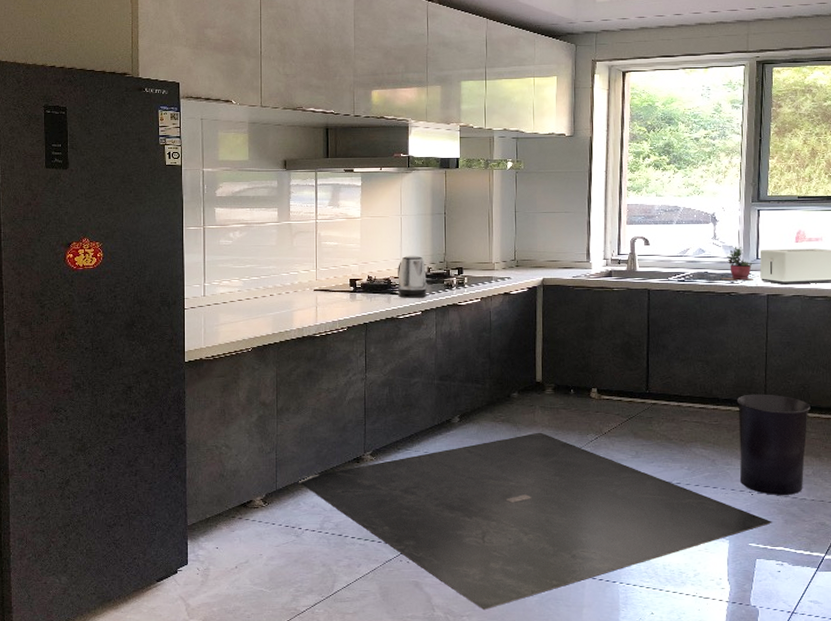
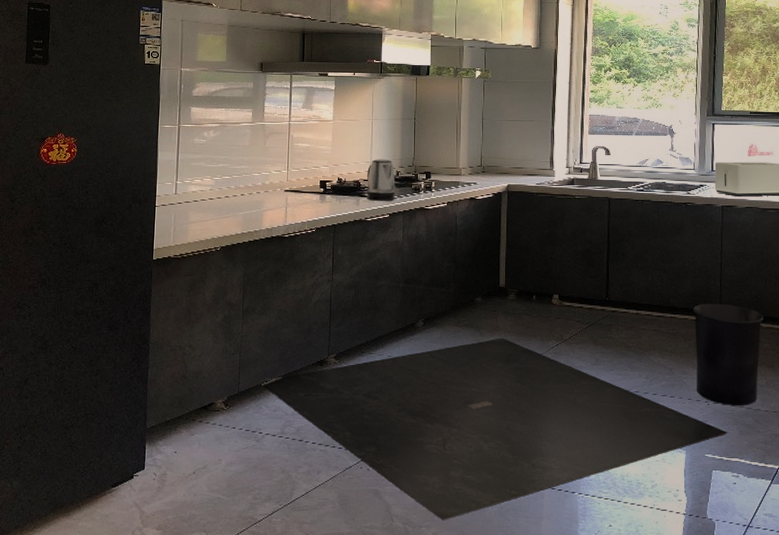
succulent plant: present [721,246,753,281] -> none [678,158,709,192]

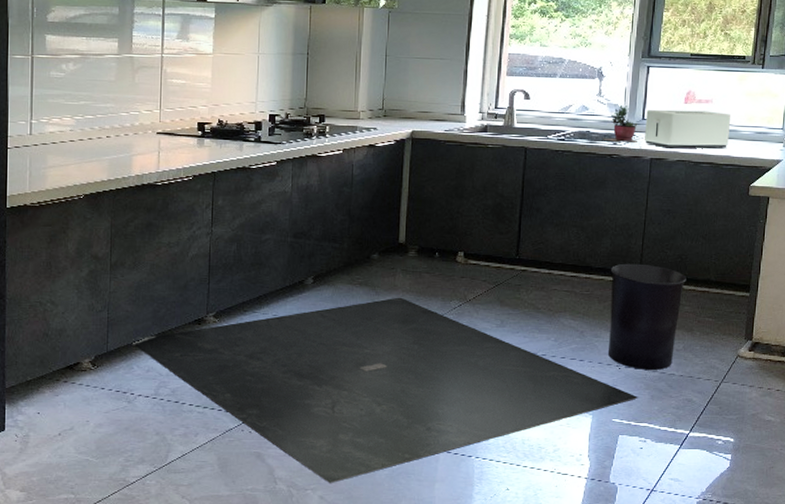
kettle: present [367,158,395,202] -> none [251,98,284,148]
succulent plant: none [678,158,709,192] -> present [603,104,638,142]

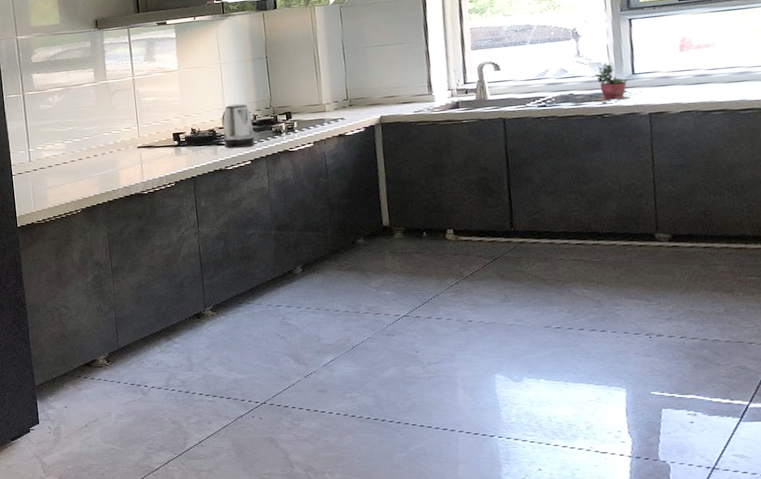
floor mat: present [130,297,638,483] -> none [138,279,678,466]
kettle: none [251,98,284,148] -> present [221,103,255,149]
waste bin: present [607,263,687,370] -> none [621,224,716,337]
toaster: present [645,109,731,149] -> none [635,55,742,101]

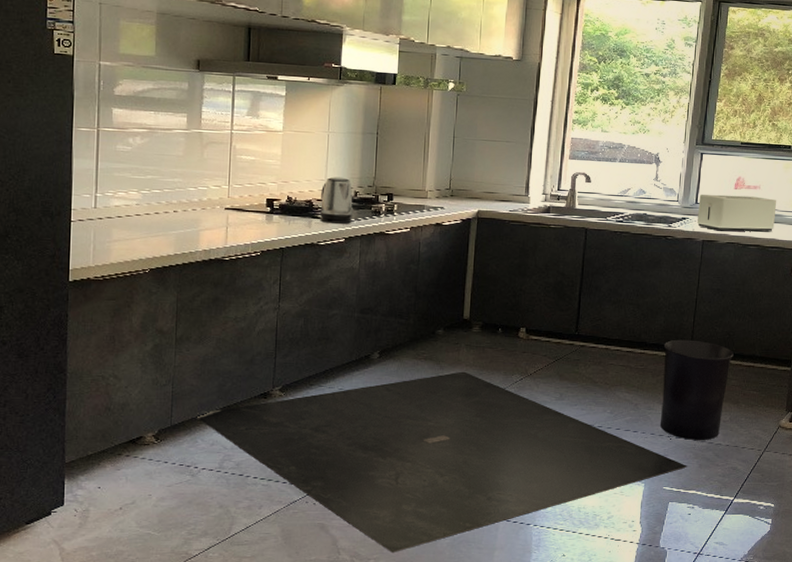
floor mat: none [138,279,678,466] -> present [195,371,687,552]
succulent plant: present [589,62,630,101] -> none [659,188,692,225]
waste bin: none [621,224,716,337] -> present [659,339,734,440]
toaster: none [635,55,742,101] -> present [697,194,777,232]

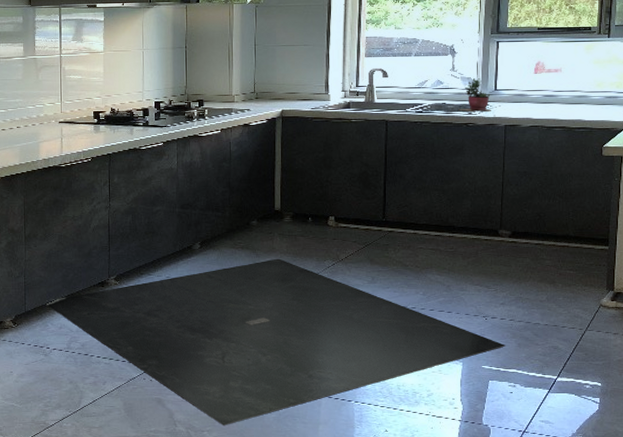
kettle: present [320,176,353,225] -> none [140,88,168,131]
succulent plant: none [659,188,692,225] -> present [458,77,491,112]
waste bin: present [659,339,734,440] -> none [472,222,546,320]
toaster: present [697,194,777,232] -> none [498,79,581,115]

